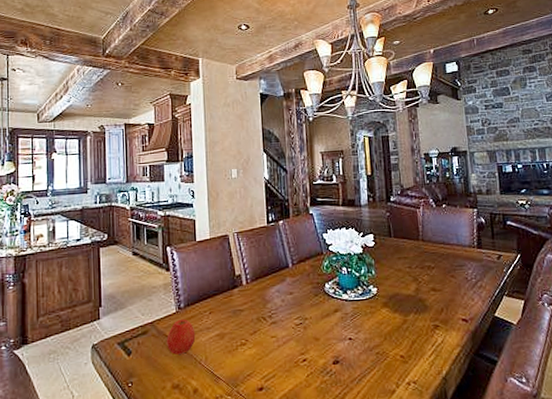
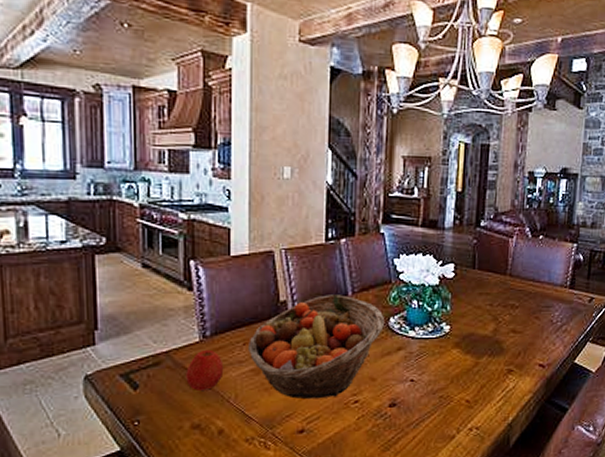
fruit basket: none [213,267,321,359] -> present [248,295,384,399]

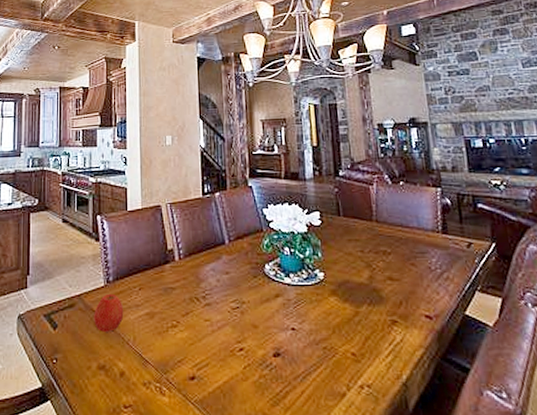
fruit basket: present [248,295,384,399] -> none [143,243,260,345]

